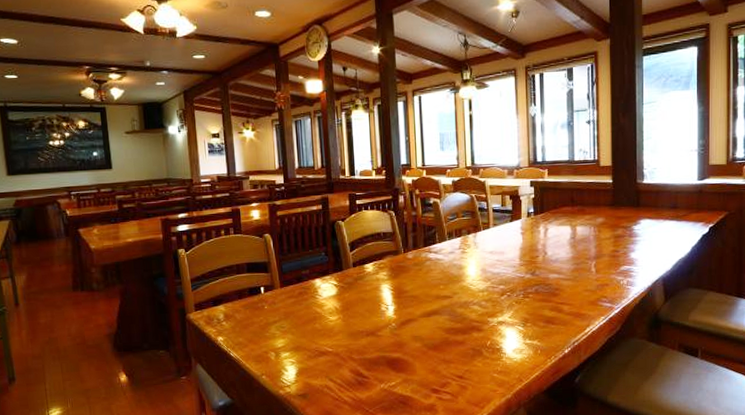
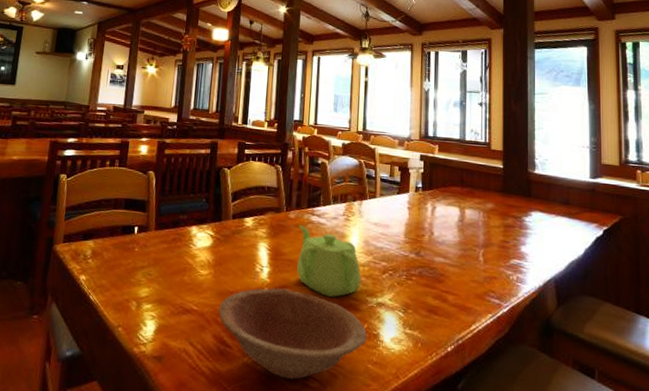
bowl: none [352,321,491,396] -> present [218,288,367,380]
teapot: none [418,263,482,323] -> present [297,224,361,297]

